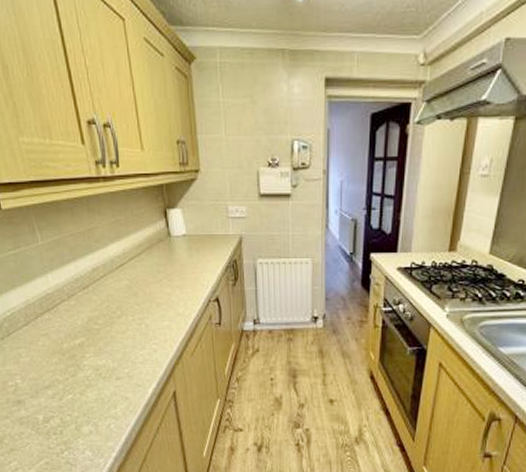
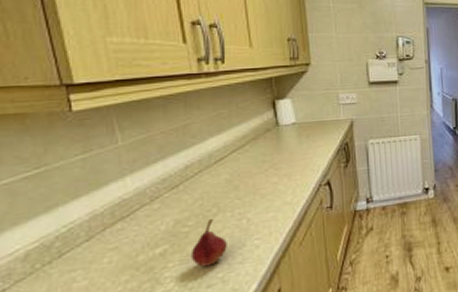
fruit: none [102,319,131,361] -> present [191,218,227,267]

